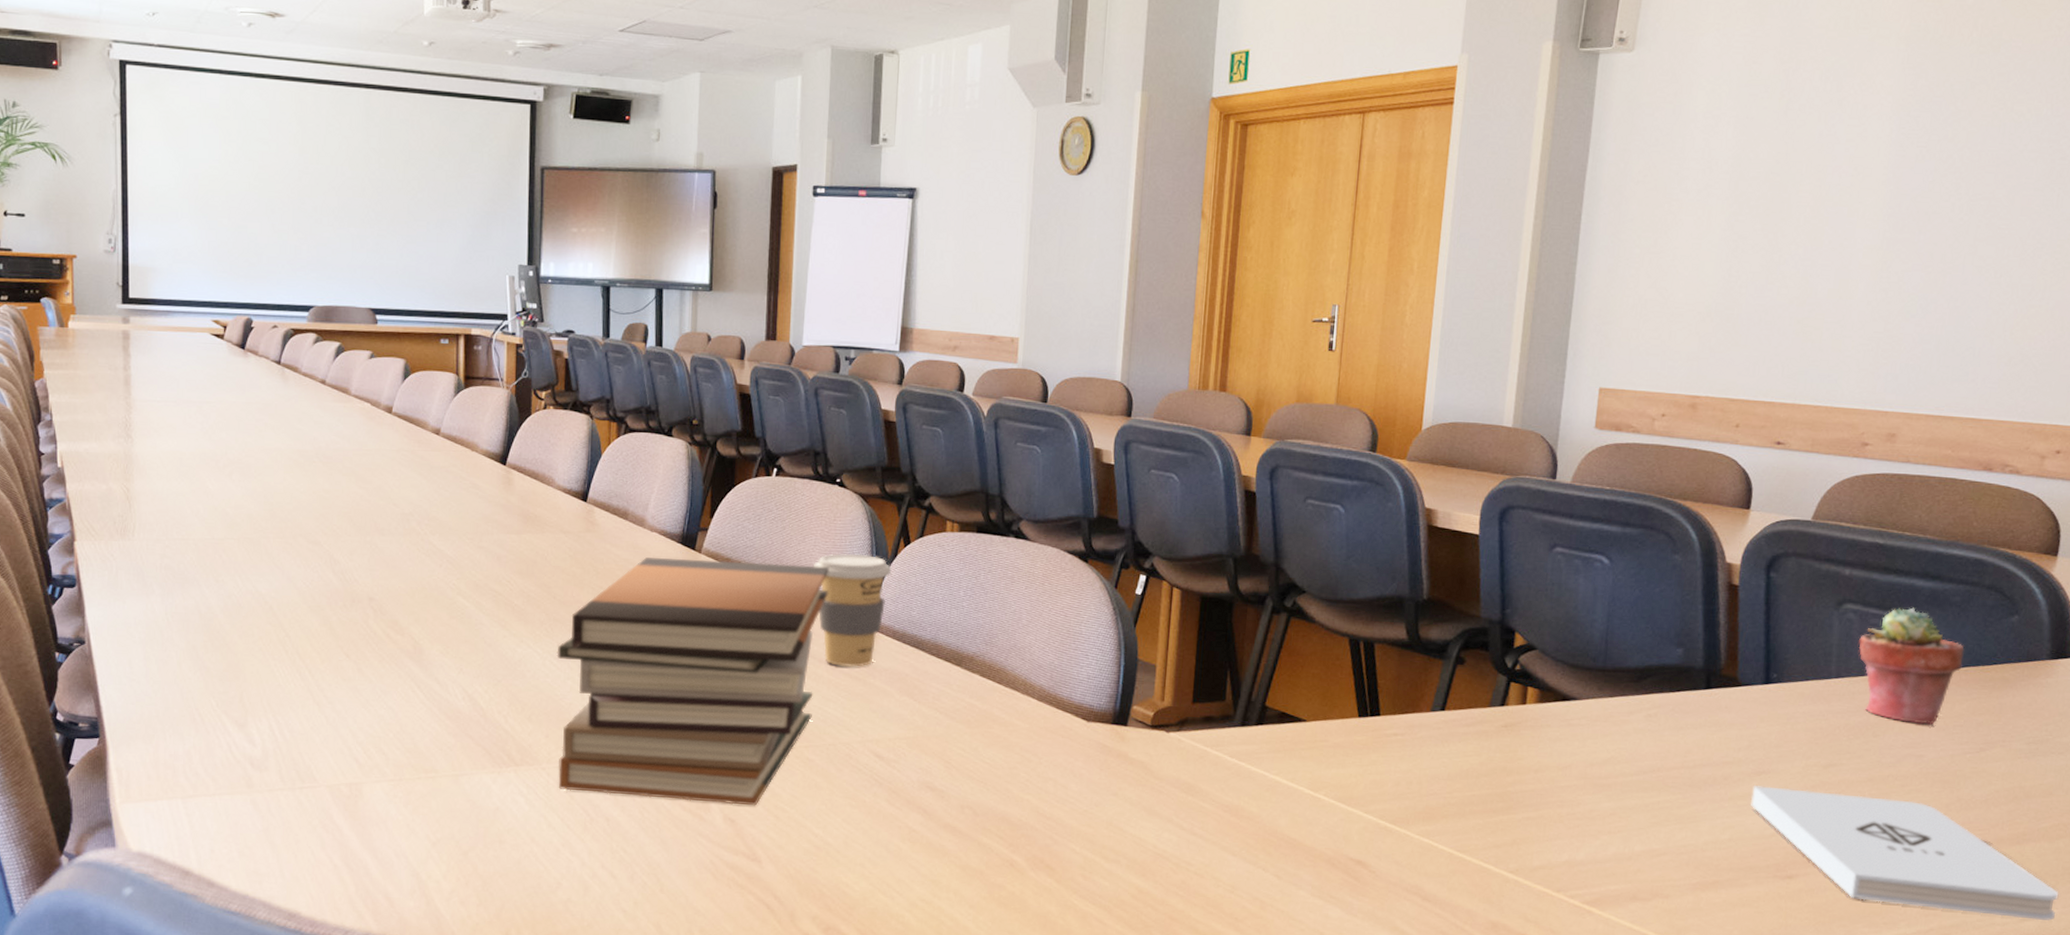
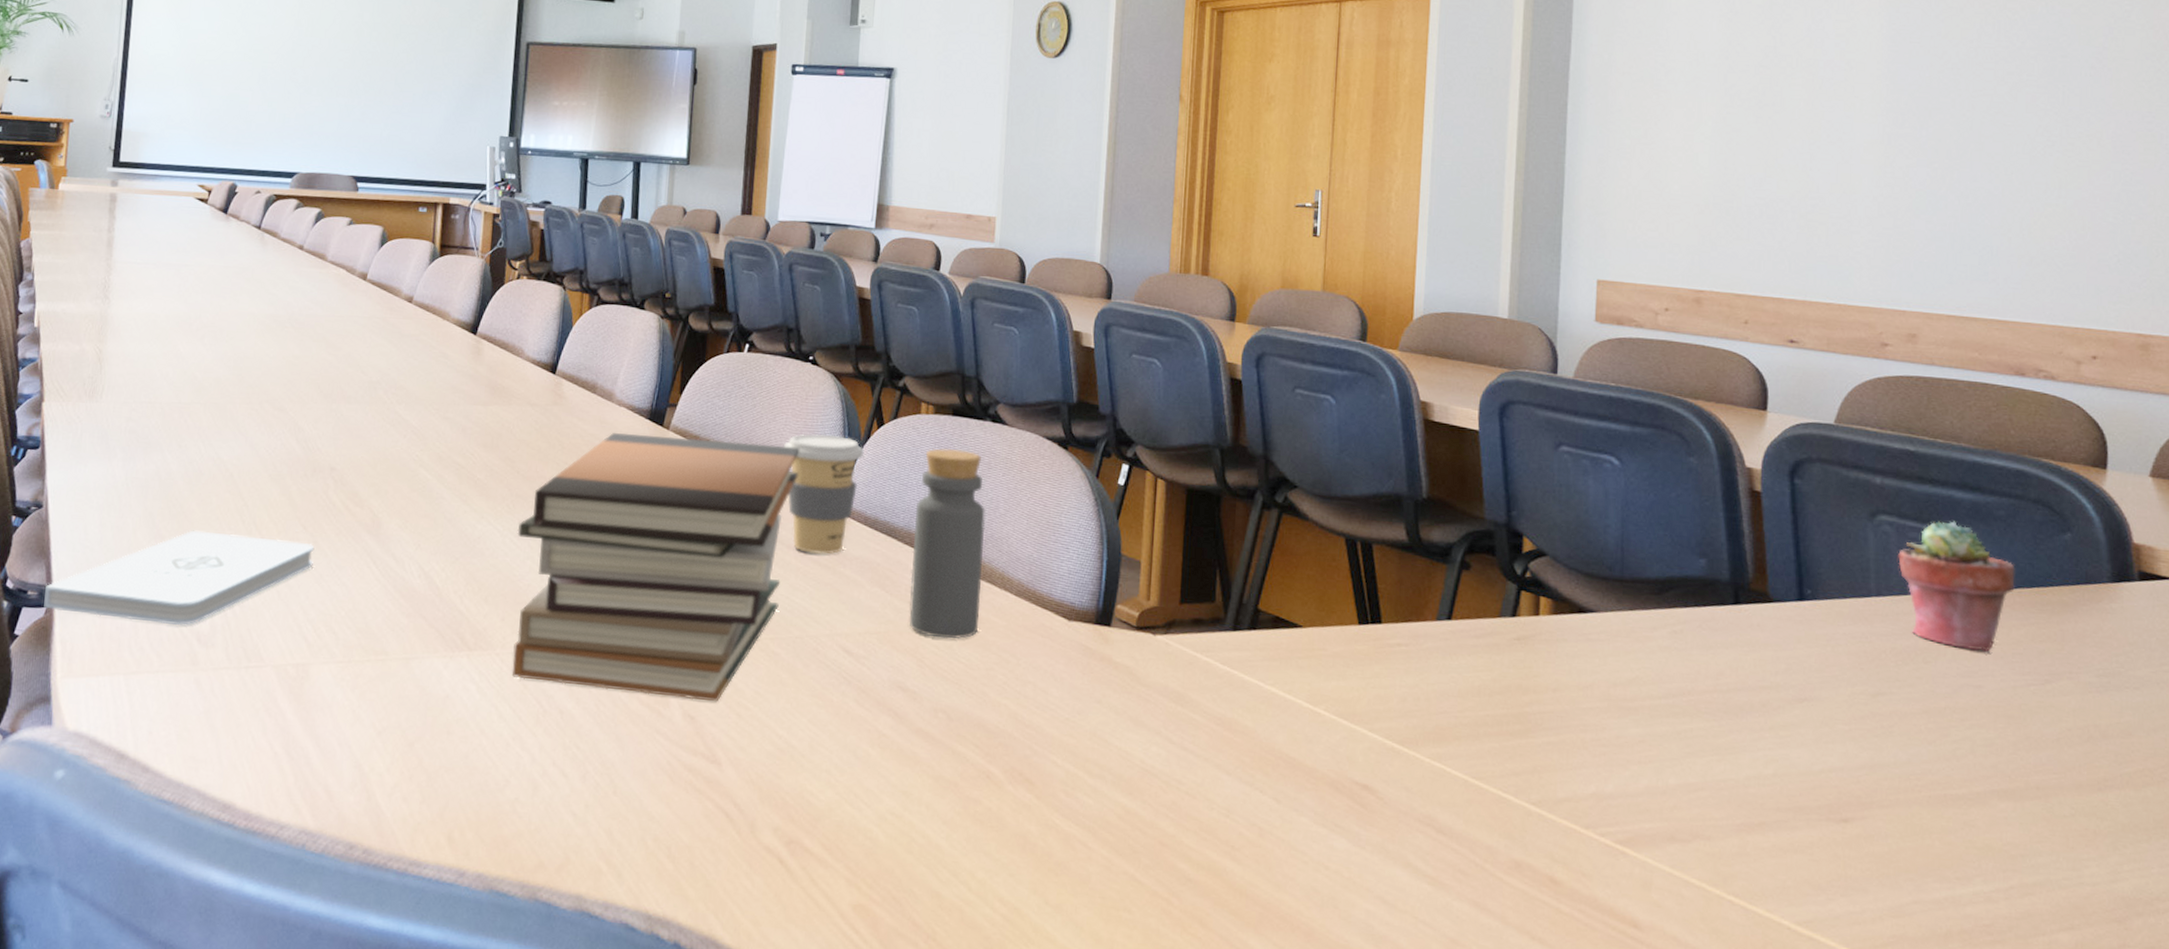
notepad: none [95,661,359,751] -> present [44,530,315,625]
bottle: none [936,564,1009,742] -> present [909,448,986,639]
notepad: present [1751,785,2059,921] -> none [1794,714,2153,882]

